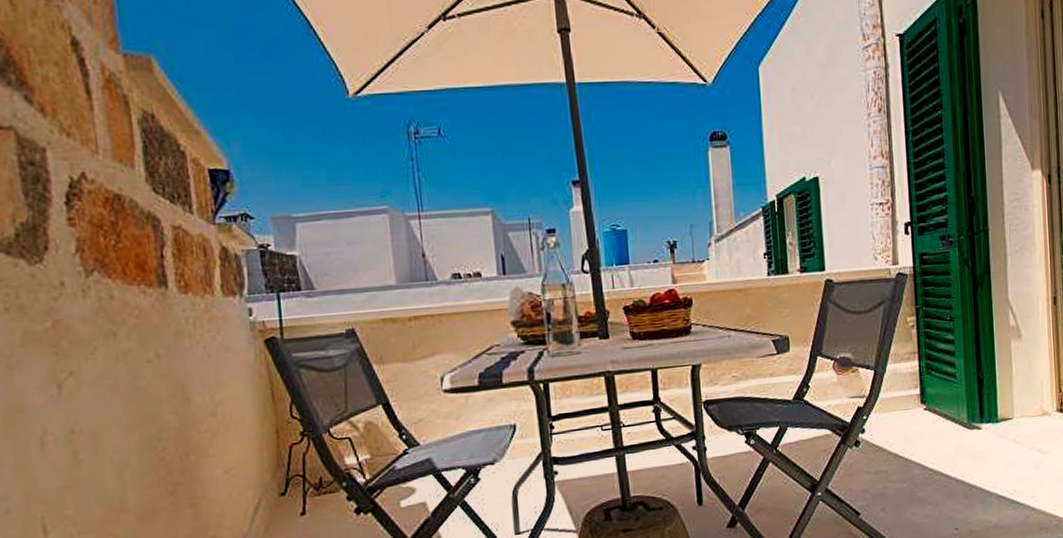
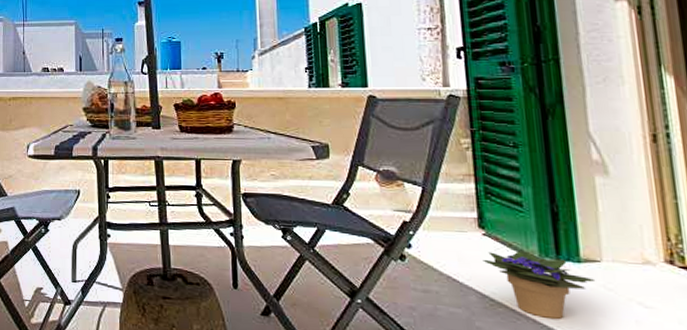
potted flower: none [924,419,1008,478] -> present [483,251,596,319]

